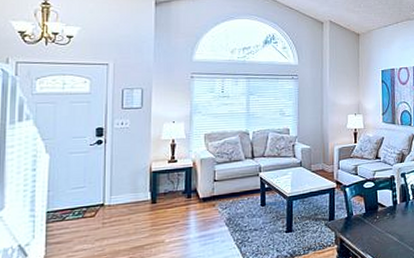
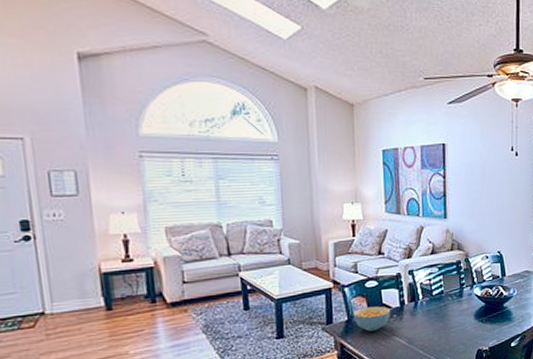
cereal bowl: none [352,205,385,228] -> present [353,306,391,332]

